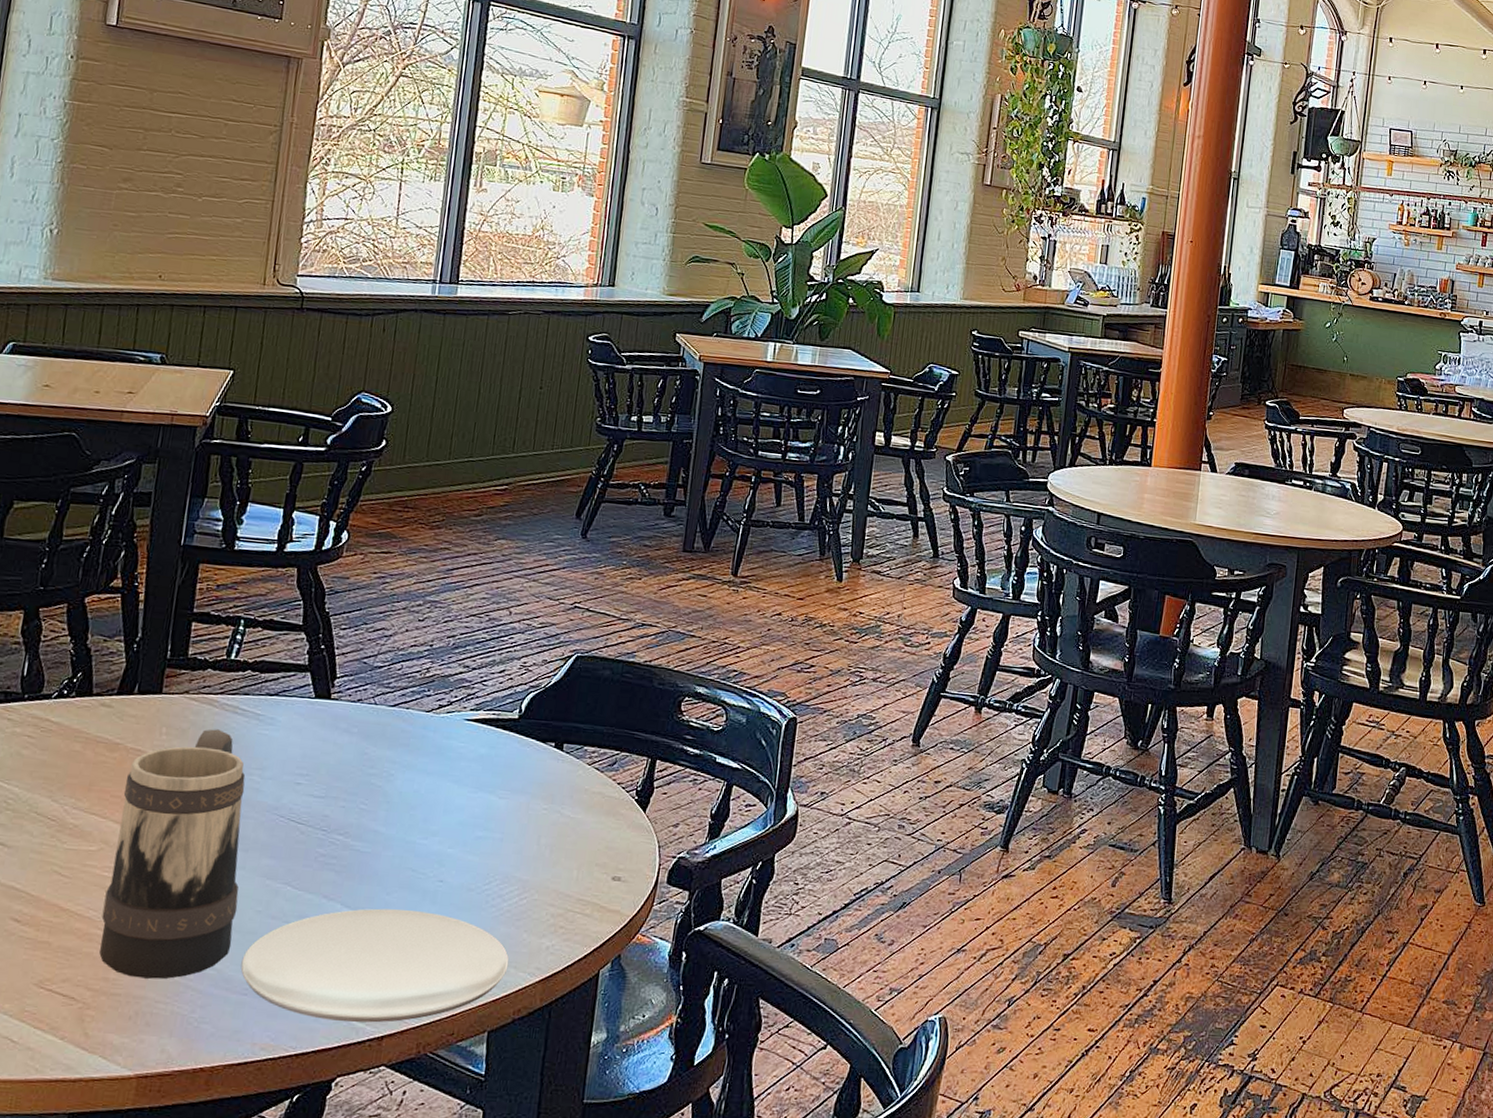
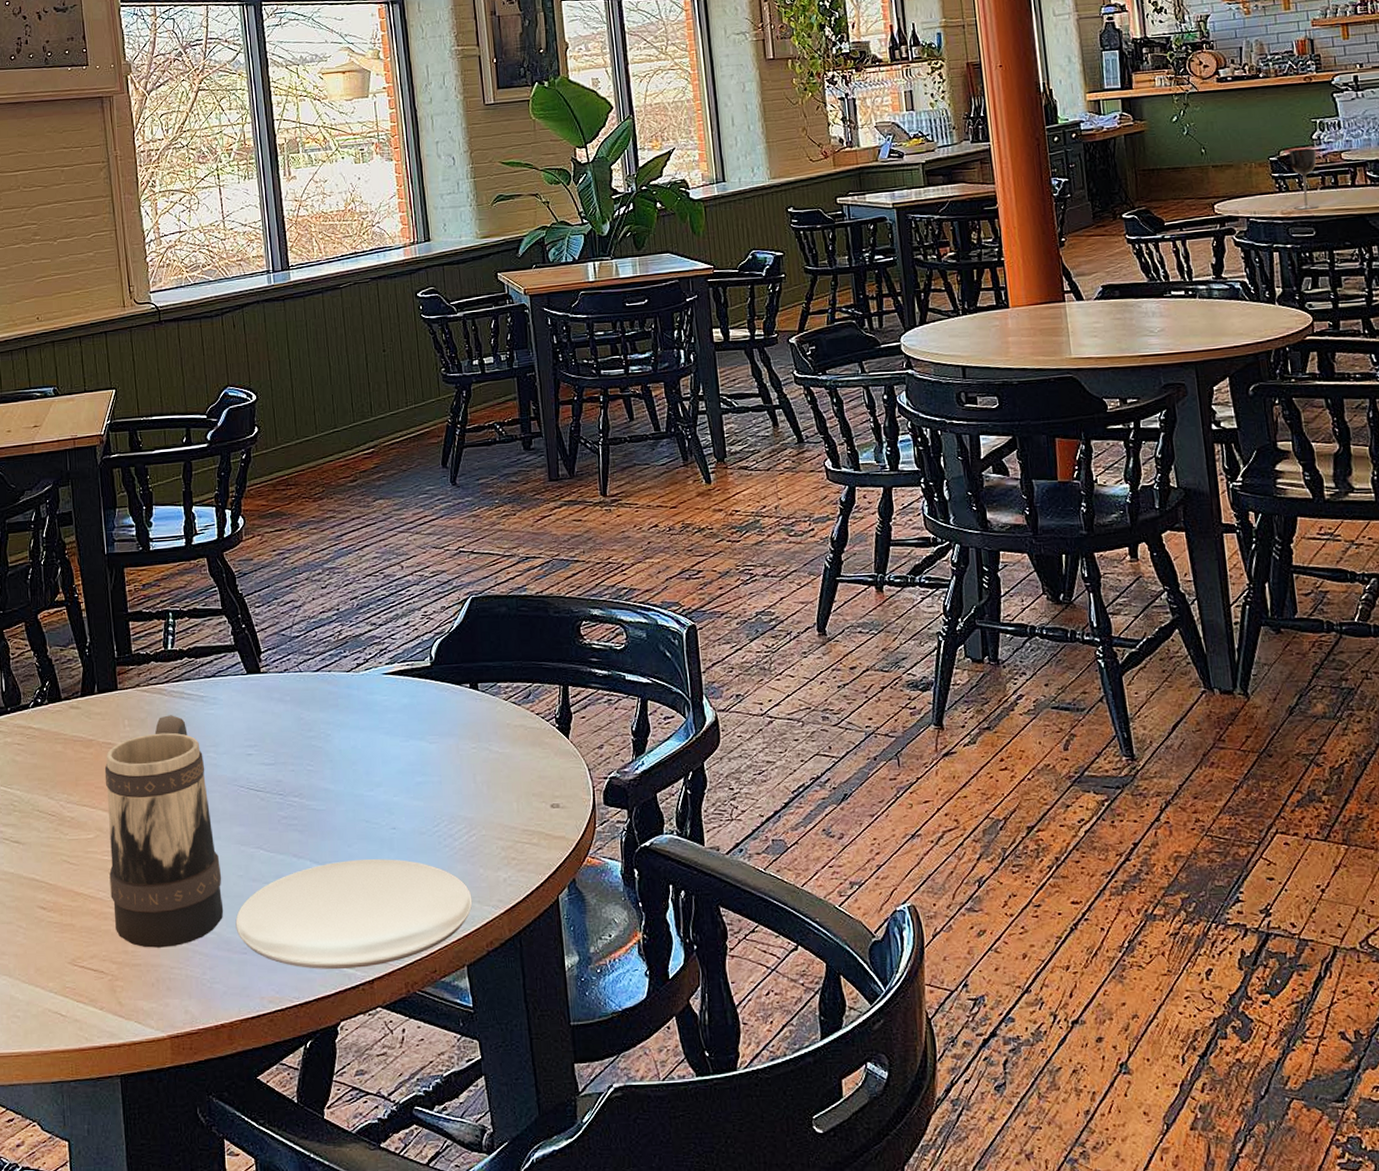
wine glass: none [1408,374,1437,431] -> present [1288,148,1319,210]

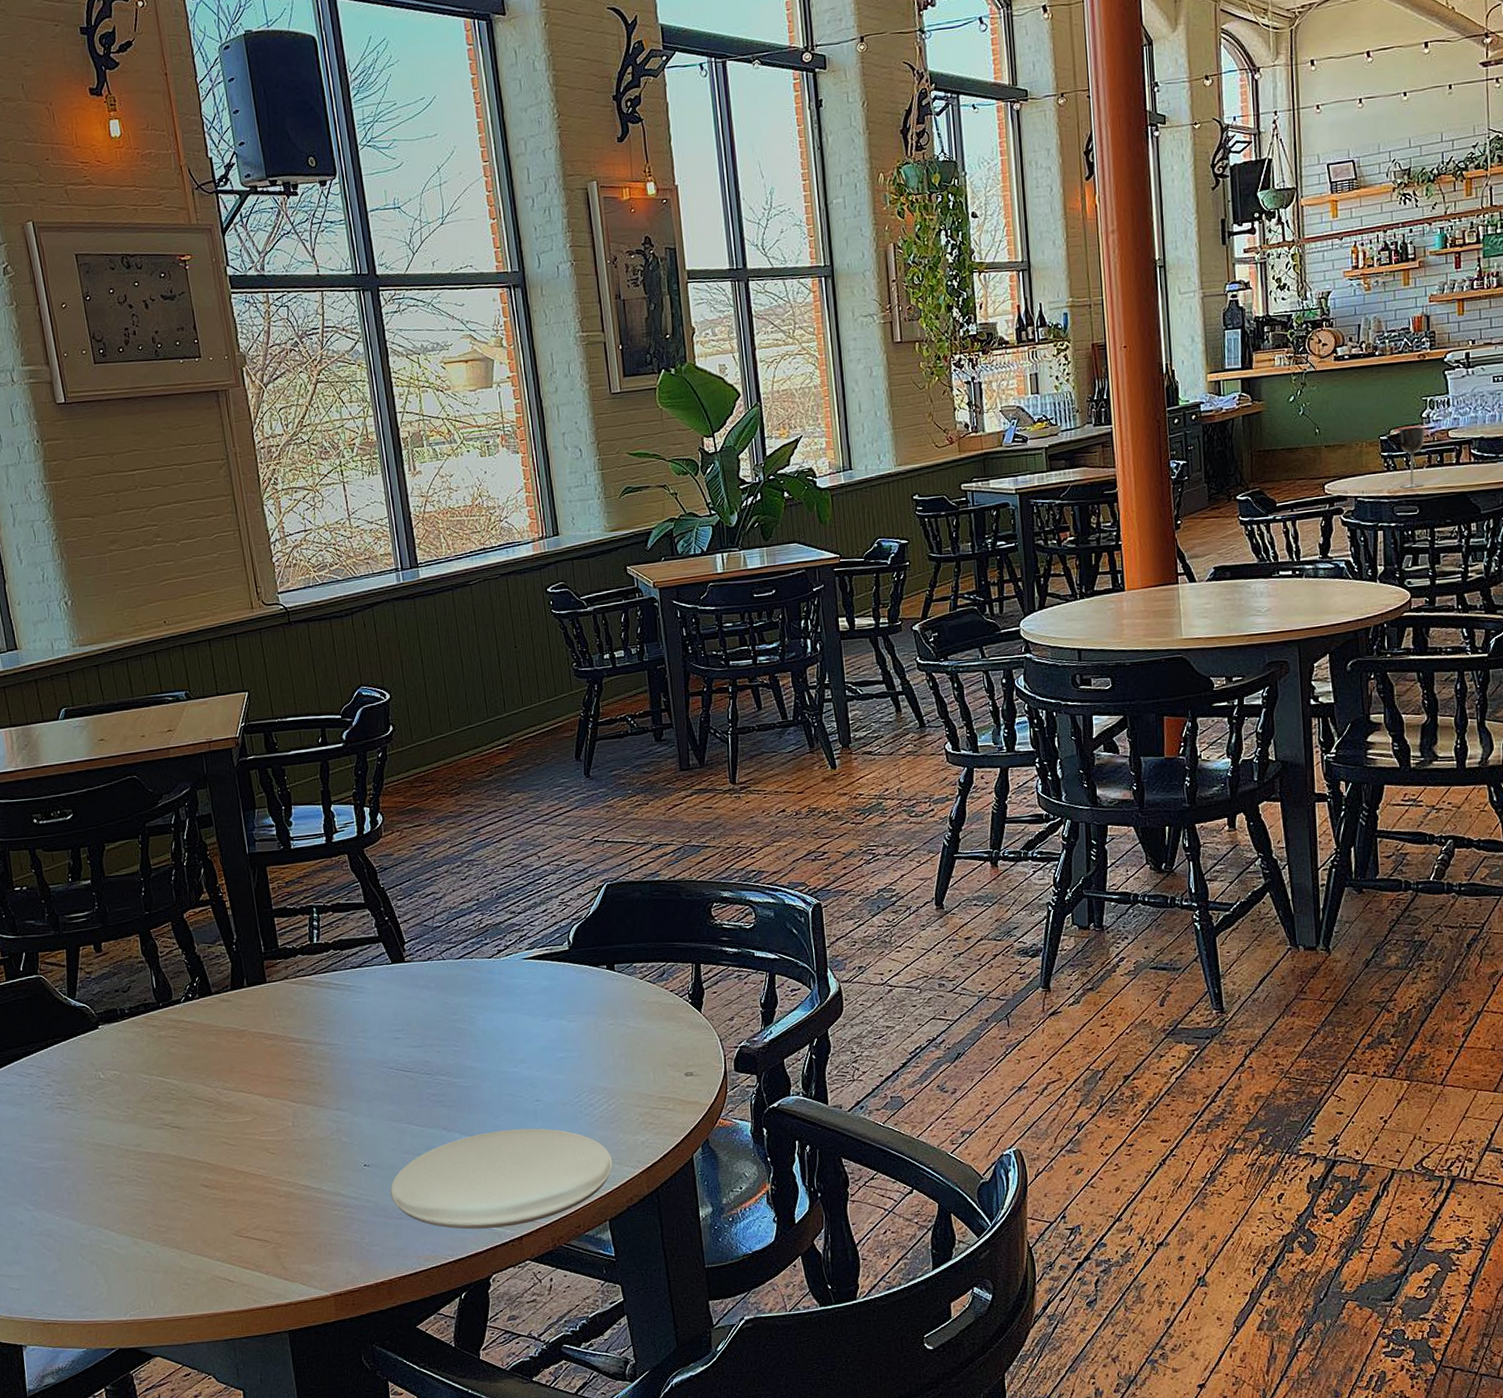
beer mug: present [104,715,224,948] -> none [257,1004,379,1218]

